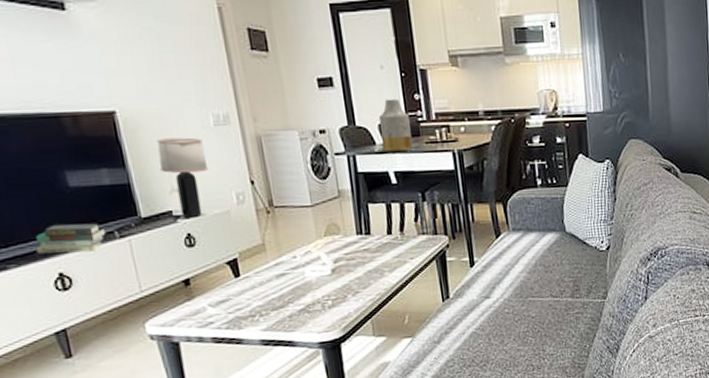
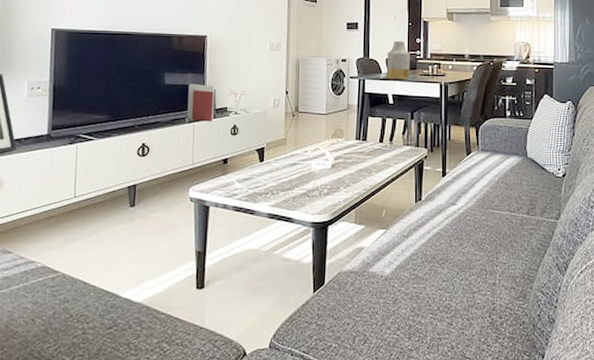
books: present [35,223,107,254] -> none [132,108,181,130]
books: none [106,182,159,234] -> present [186,84,217,122]
table lamp: present [156,137,209,219] -> none [226,56,259,115]

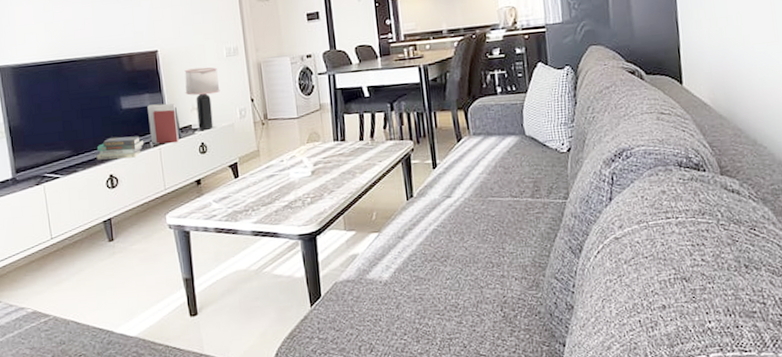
books: none [132,108,181,130] -> present [96,135,144,160]
table lamp: none [226,56,259,115] -> present [184,67,220,131]
vase: present [386,40,410,80] -> none [355,25,384,70]

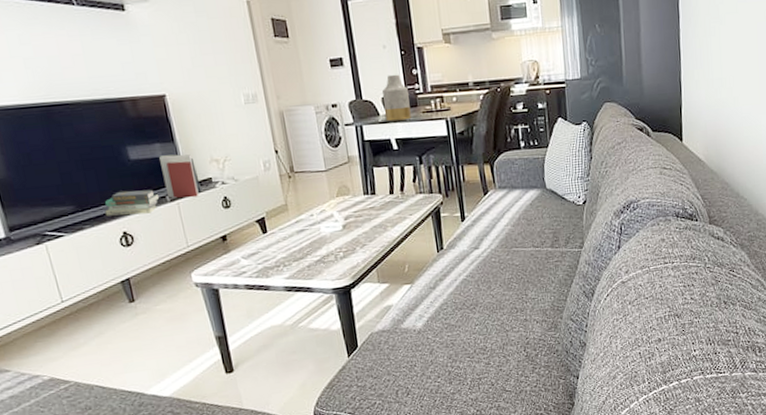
table lamp: present [184,67,220,131] -> none [198,114,241,184]
vase: none [355,25,384,70] -> present [382,74,411,122]

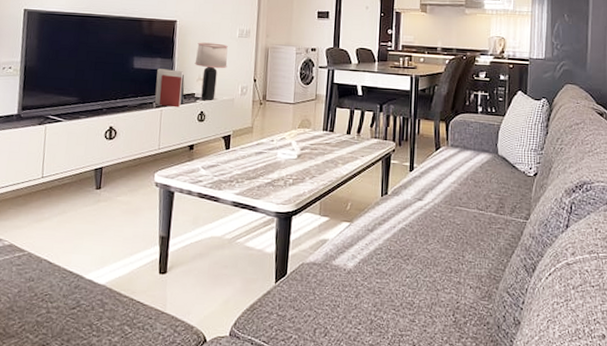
books: present [104,189,160,216] -> none [100,92,148,115]
table lamp: none [198,114,241,184] -> present [194,42,228,101]
vase: present [382,74,411,122] -> none [356,31,381,71]

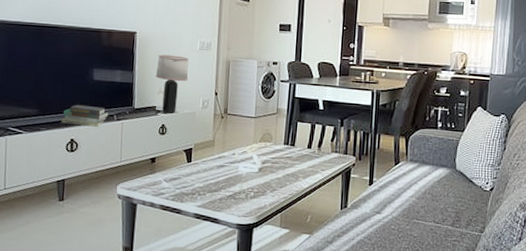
books: none [100,92,148,115] -> present [60,104,109,127]
books: present [154,69,185,108] -> none [115,81,145,121]

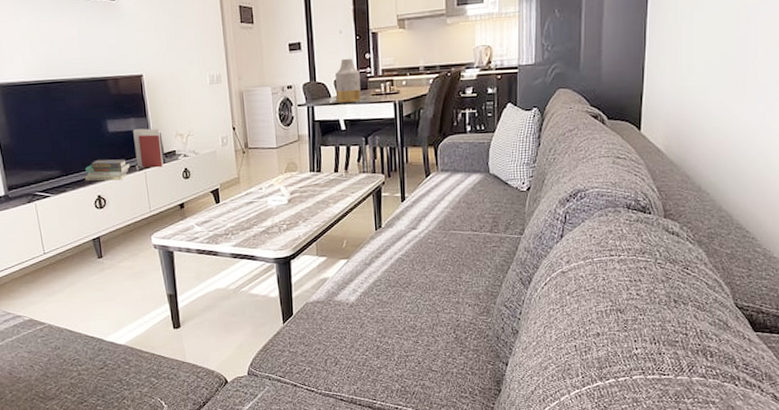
books: none [115,81,145,121] -> present [133,128,166,168]
table lamp: present [155,54,189,115] -> none [169,93,203,157]
vase: none [317,45,343,86] -> present [335,58,361,103]

